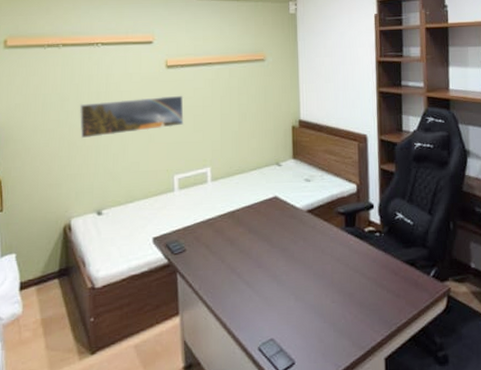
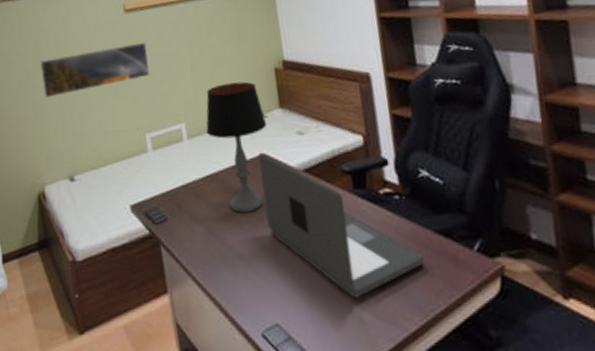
table lamp: none [229,135,281,245] -> present [206,81,267,213]
laptop: none [270,195,393,315] -> present [258,152,424,298]

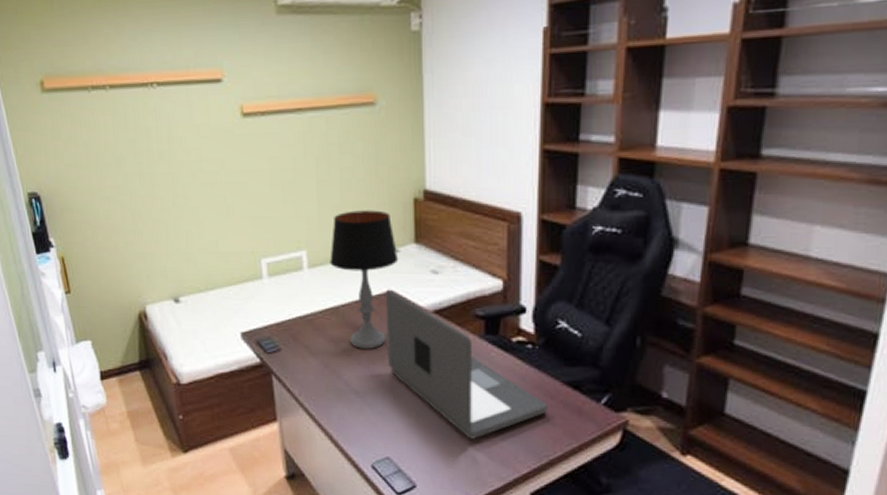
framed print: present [40,42,150,99] -> none [140,154,269,210]

